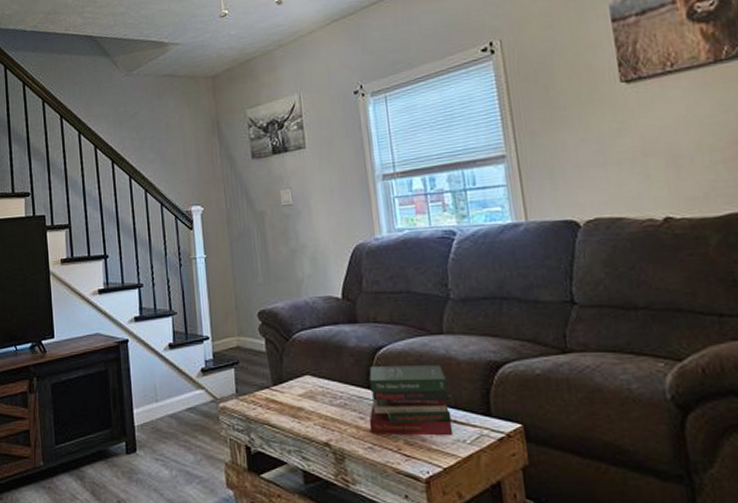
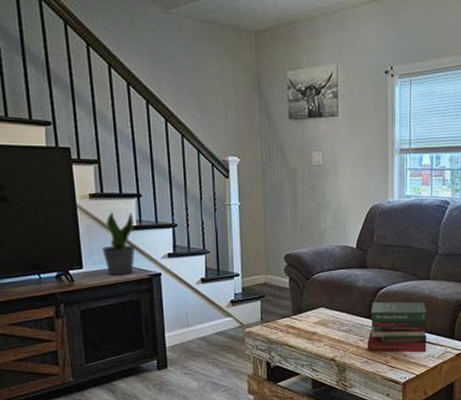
potted plant: none [72,275,103,345] -> present [102,211,136,276]

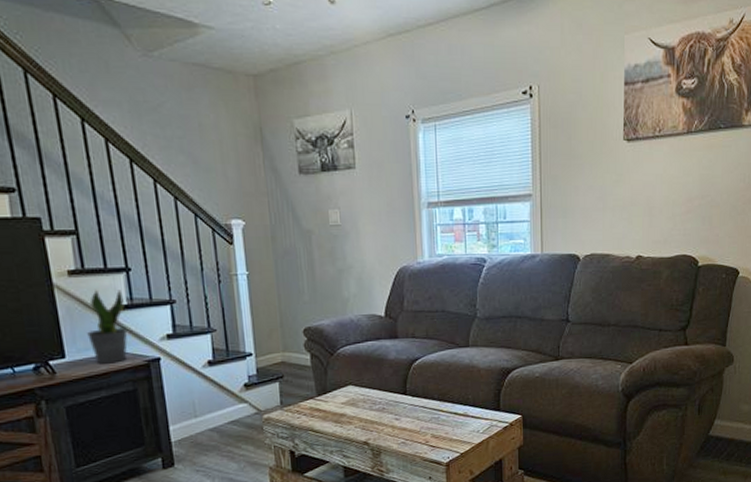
books: present [367,302,428,352] -> none [403,372,470,431]

